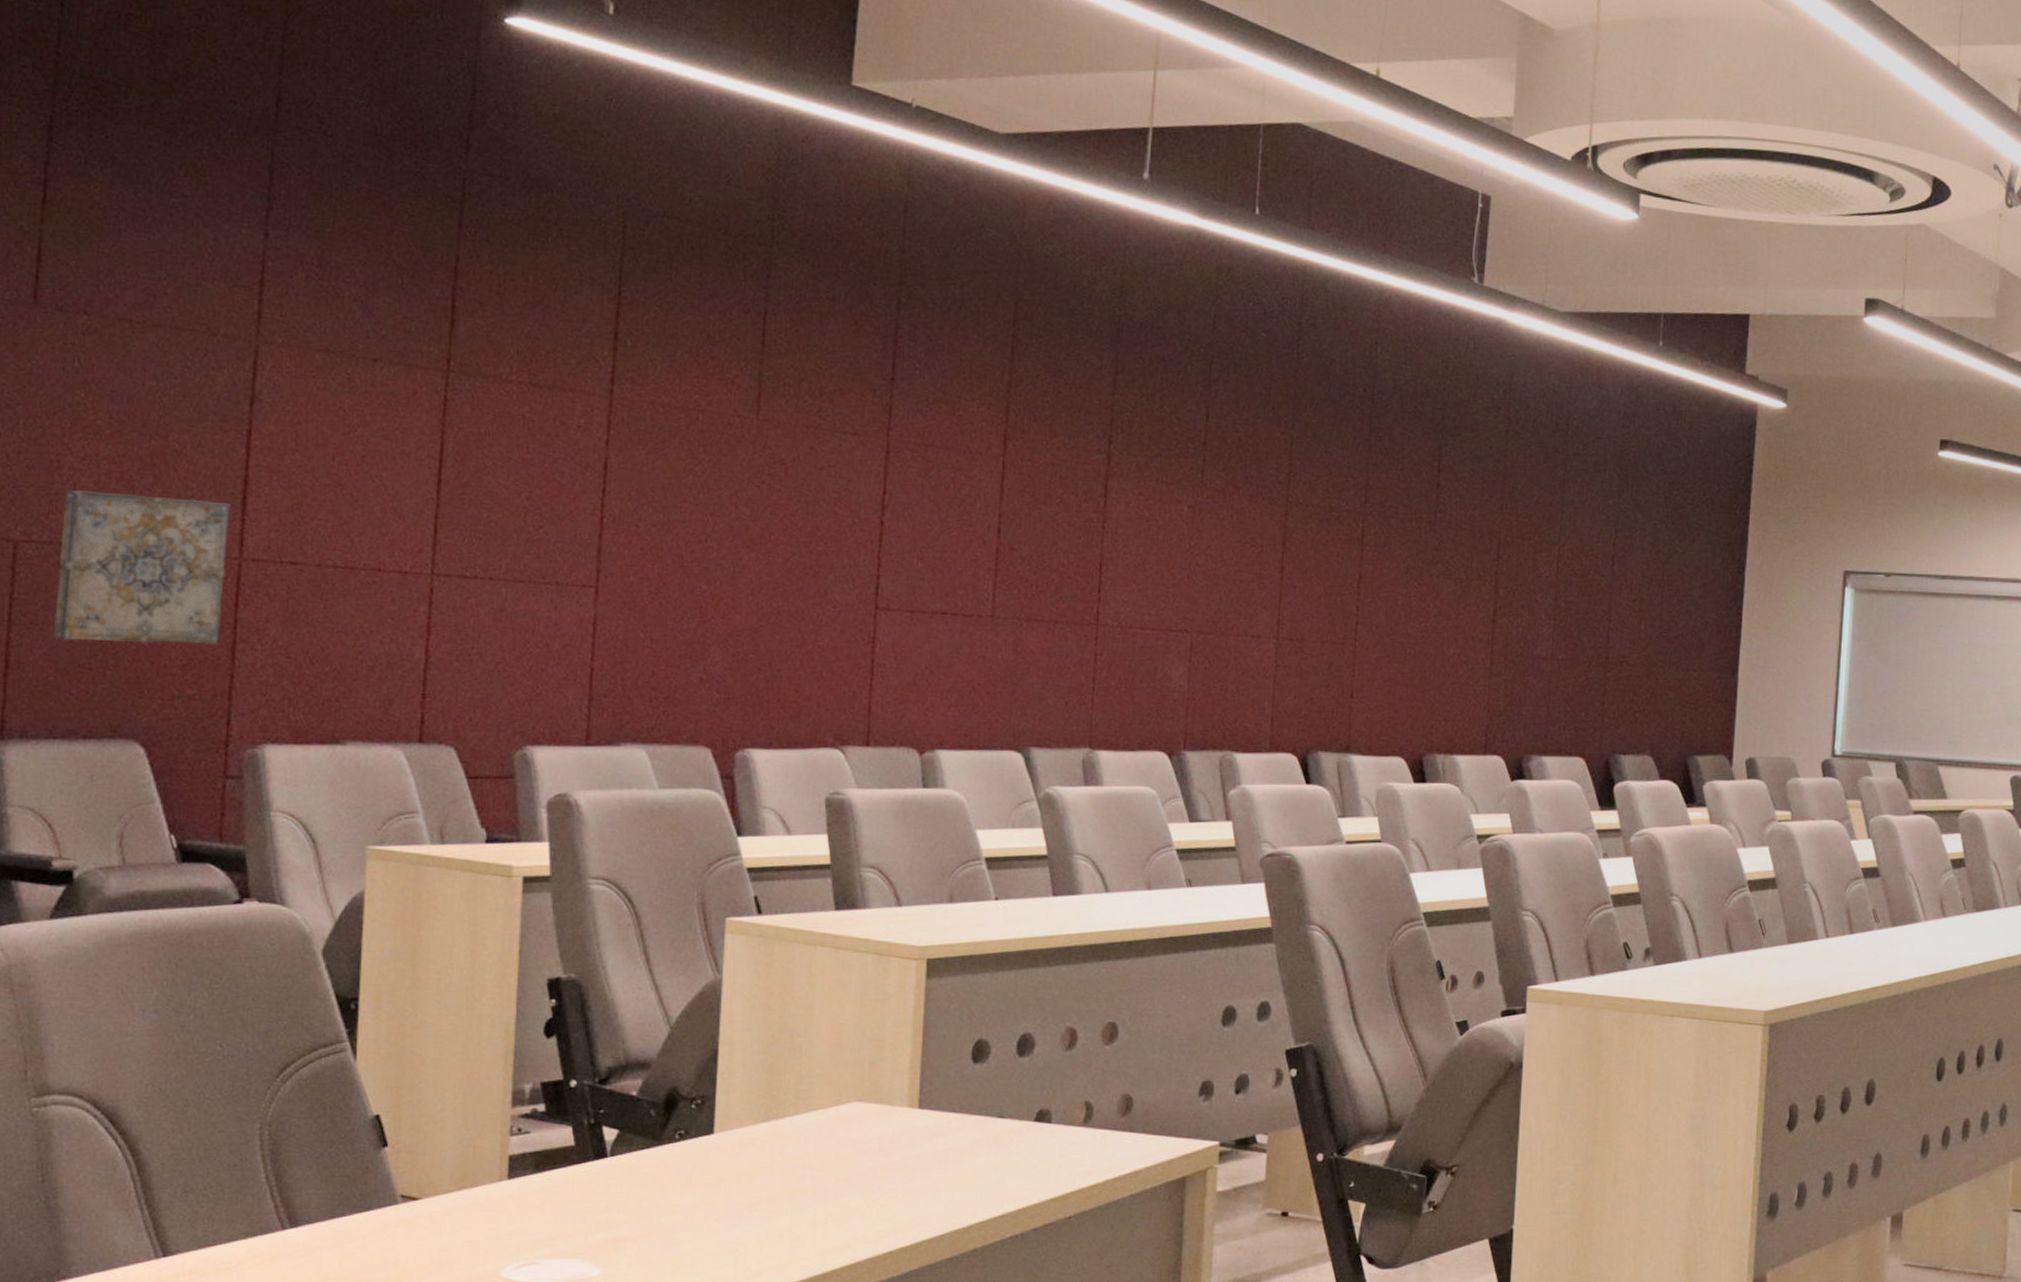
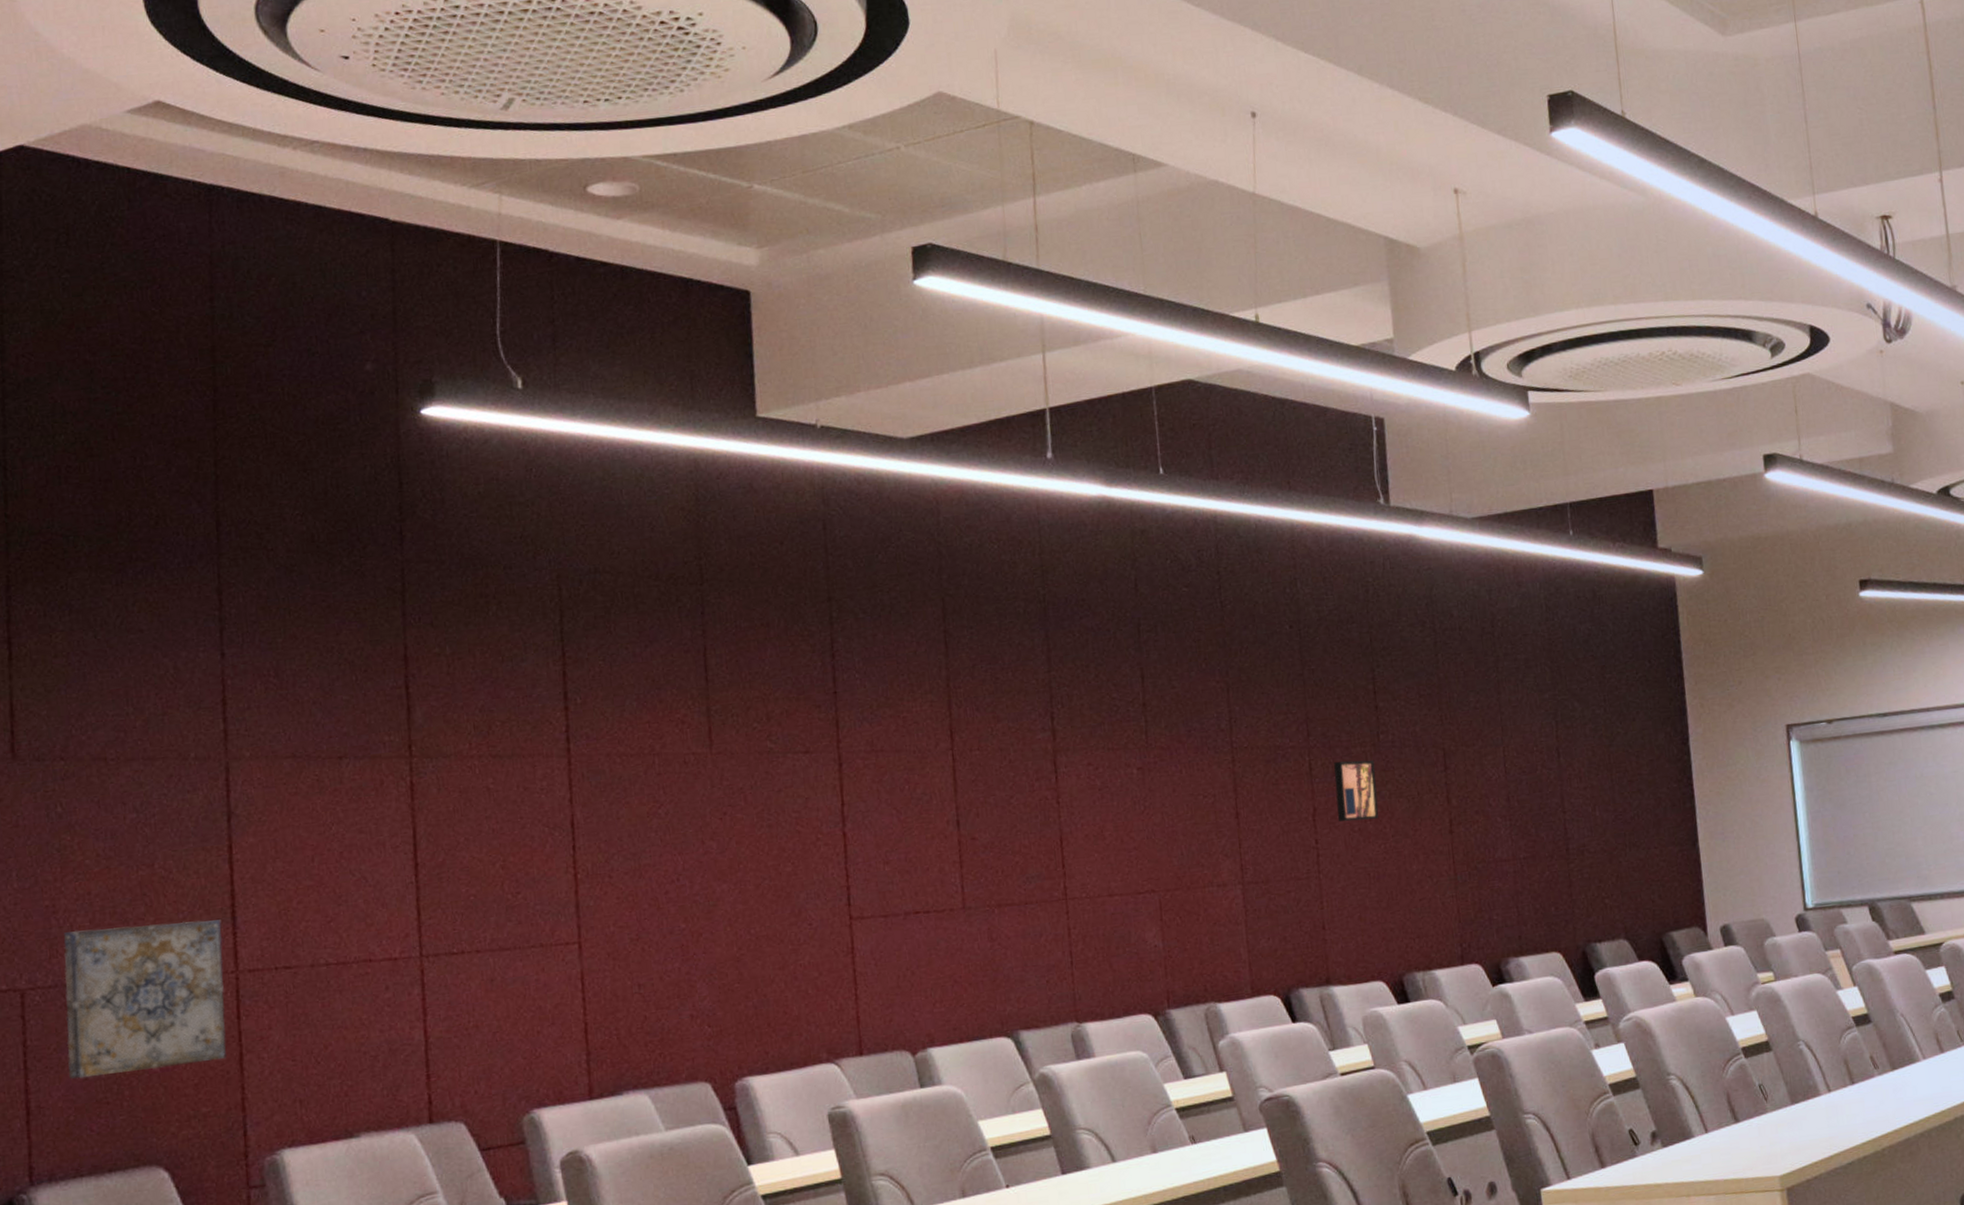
wall art: none [1382,532,1428,596] -> present [1334,760,1379,822]

